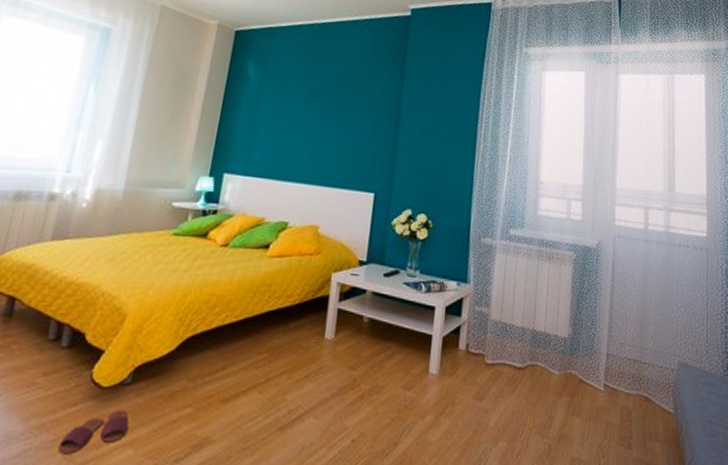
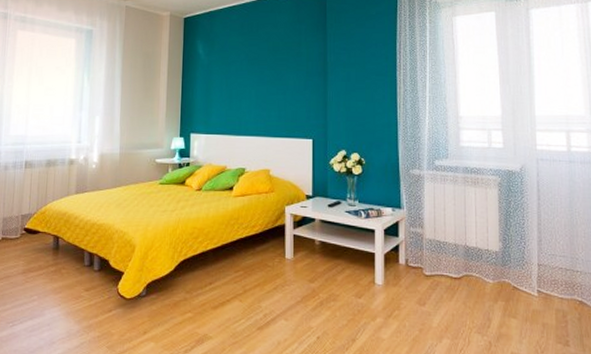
slippers: present [58,409,129,455] -> none [104,314,148,346]

